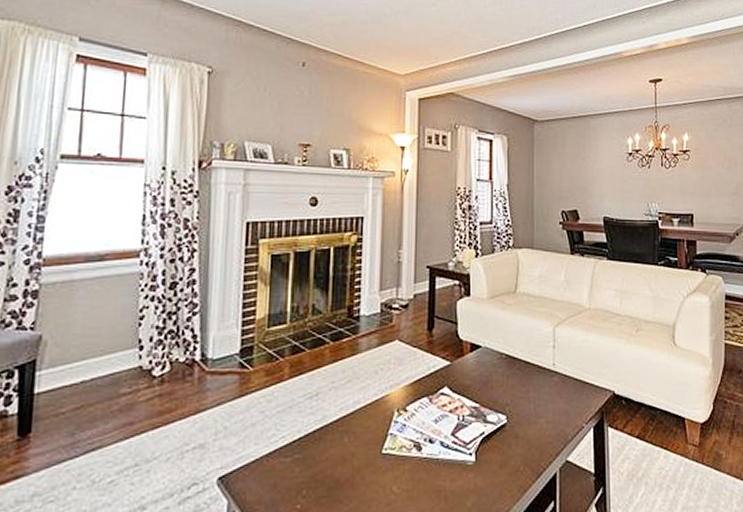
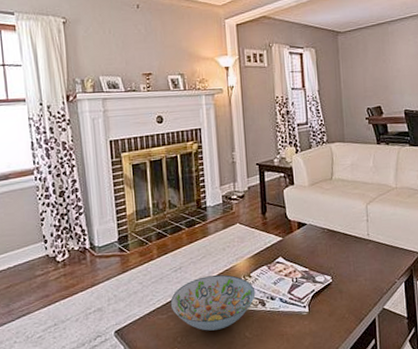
decorative bowl: none [298,406,411,482] -> present [170,274,256,331]

